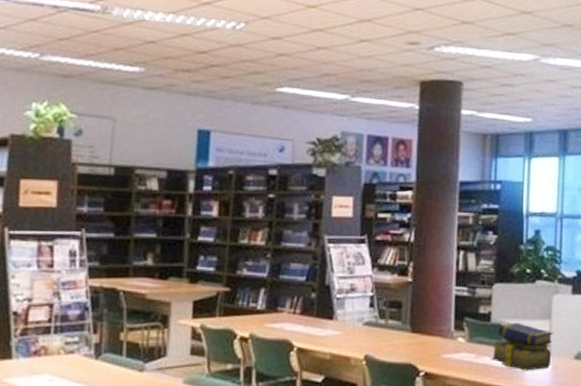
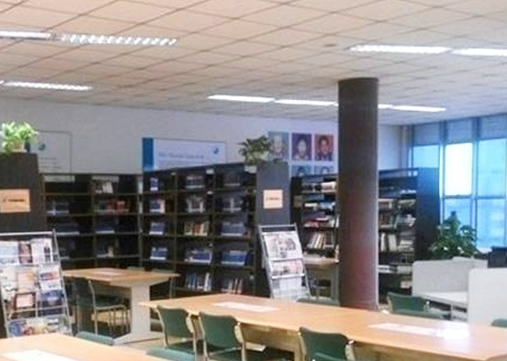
stack of books: present [491,322,553,371] -> none [413,295,470,337]

